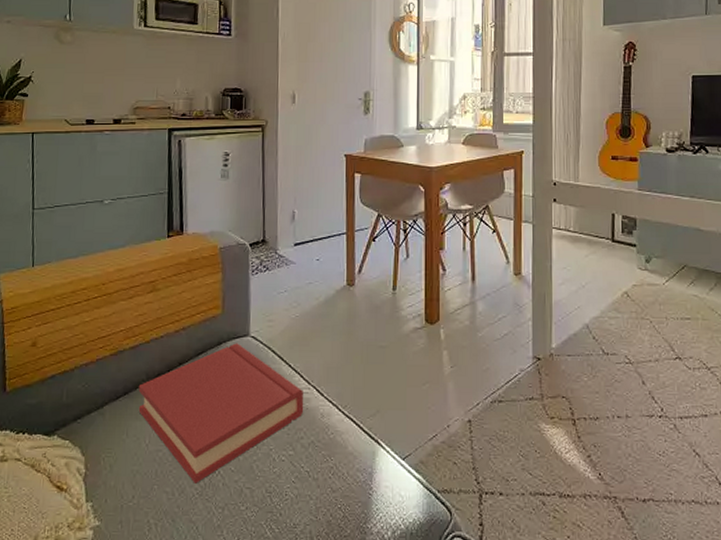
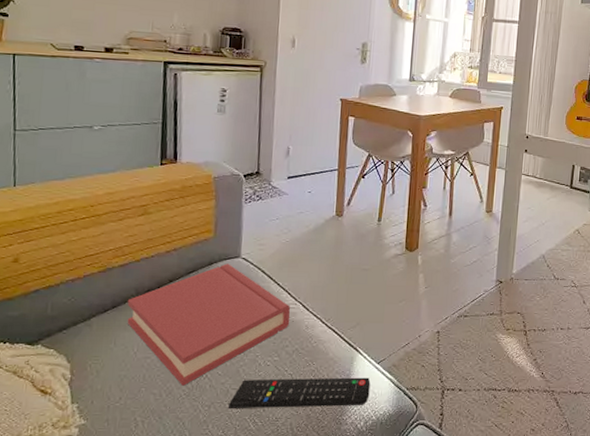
remote control: none [242,476,396,512] -> present [228,377,371,408]

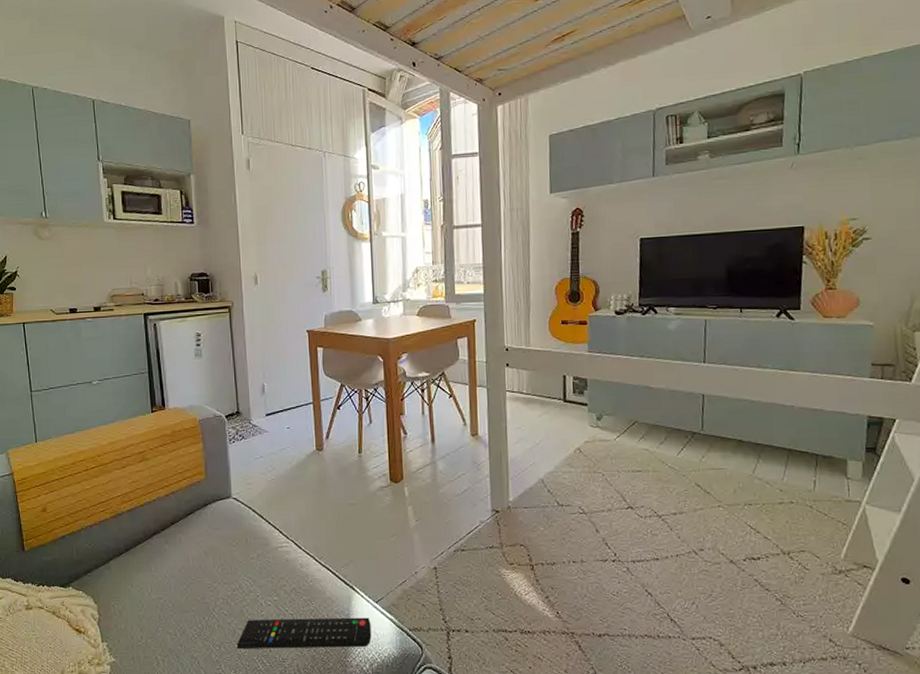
hardback book: present [127,263,290,386] -> none [137,504,285,626]

